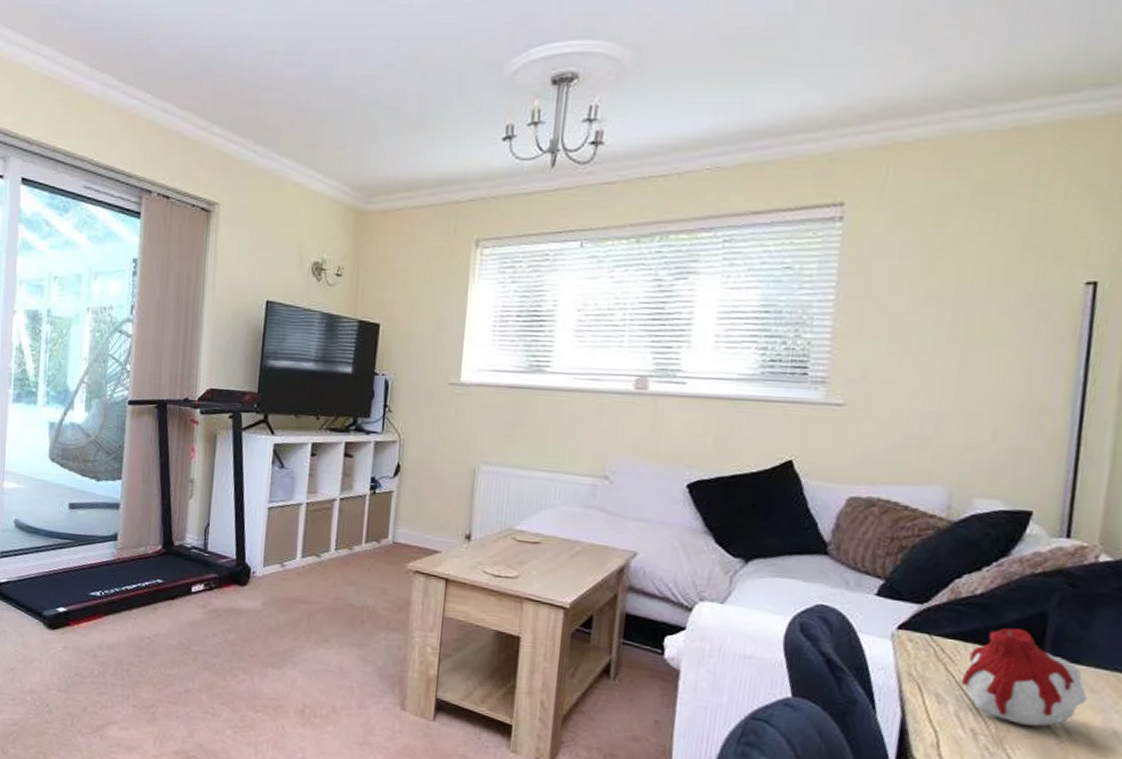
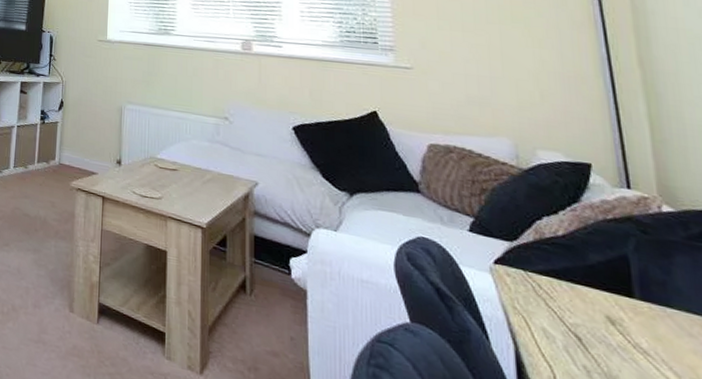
candle: present [960,628,1087,727] -> none [563,269,687,368]

